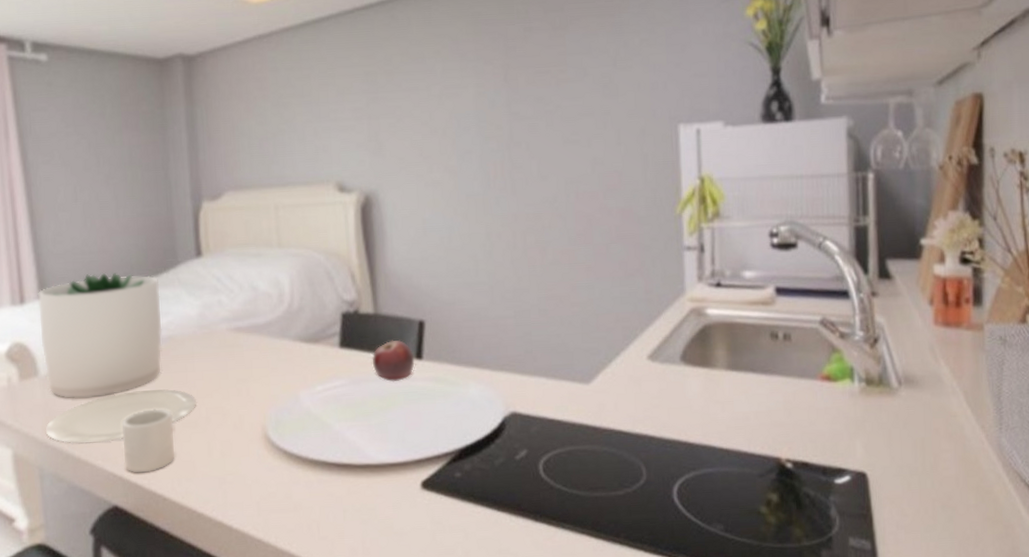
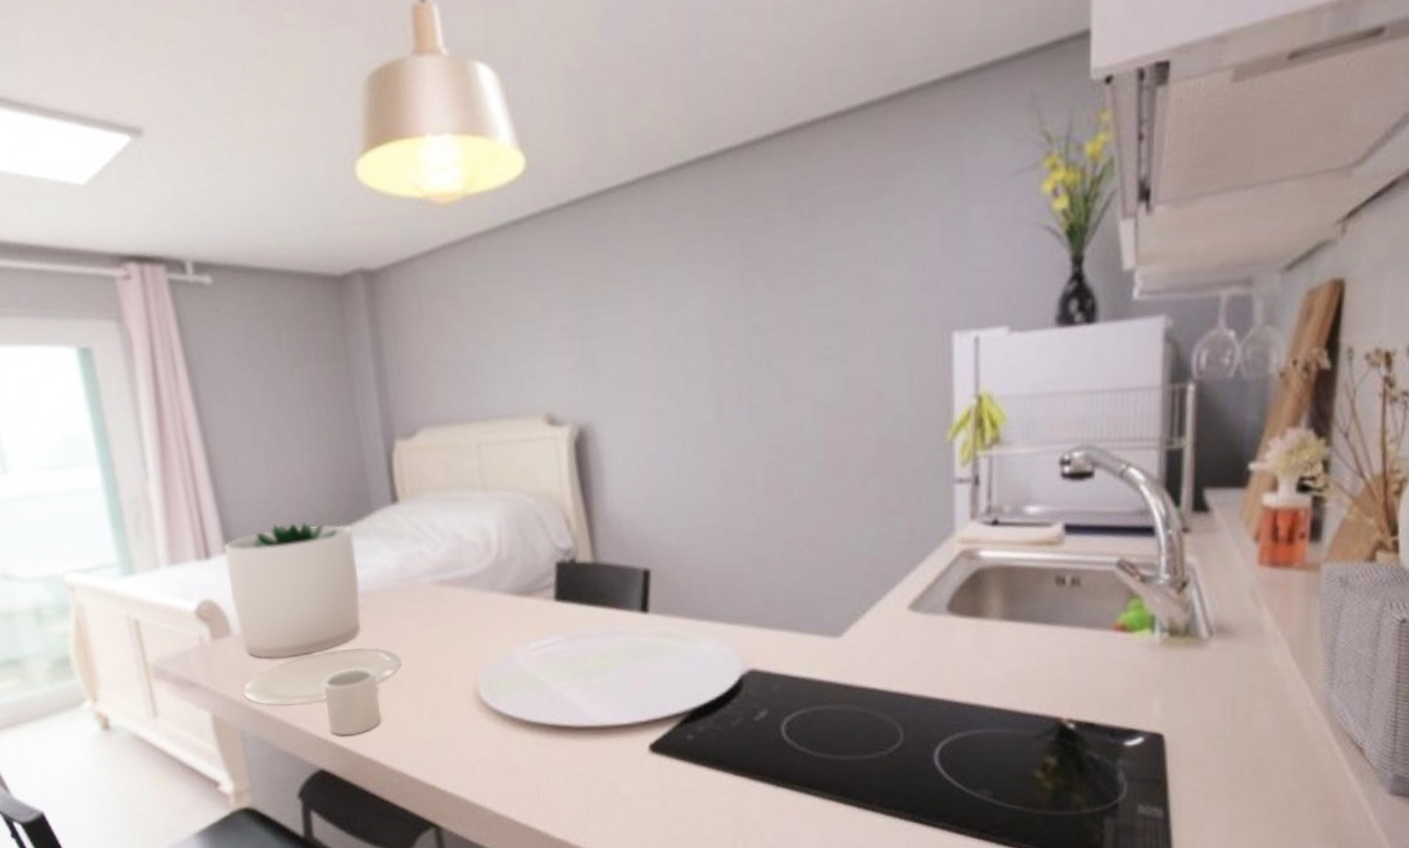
fruit: present [372,340,415,382] -> none [591,591,640,638]

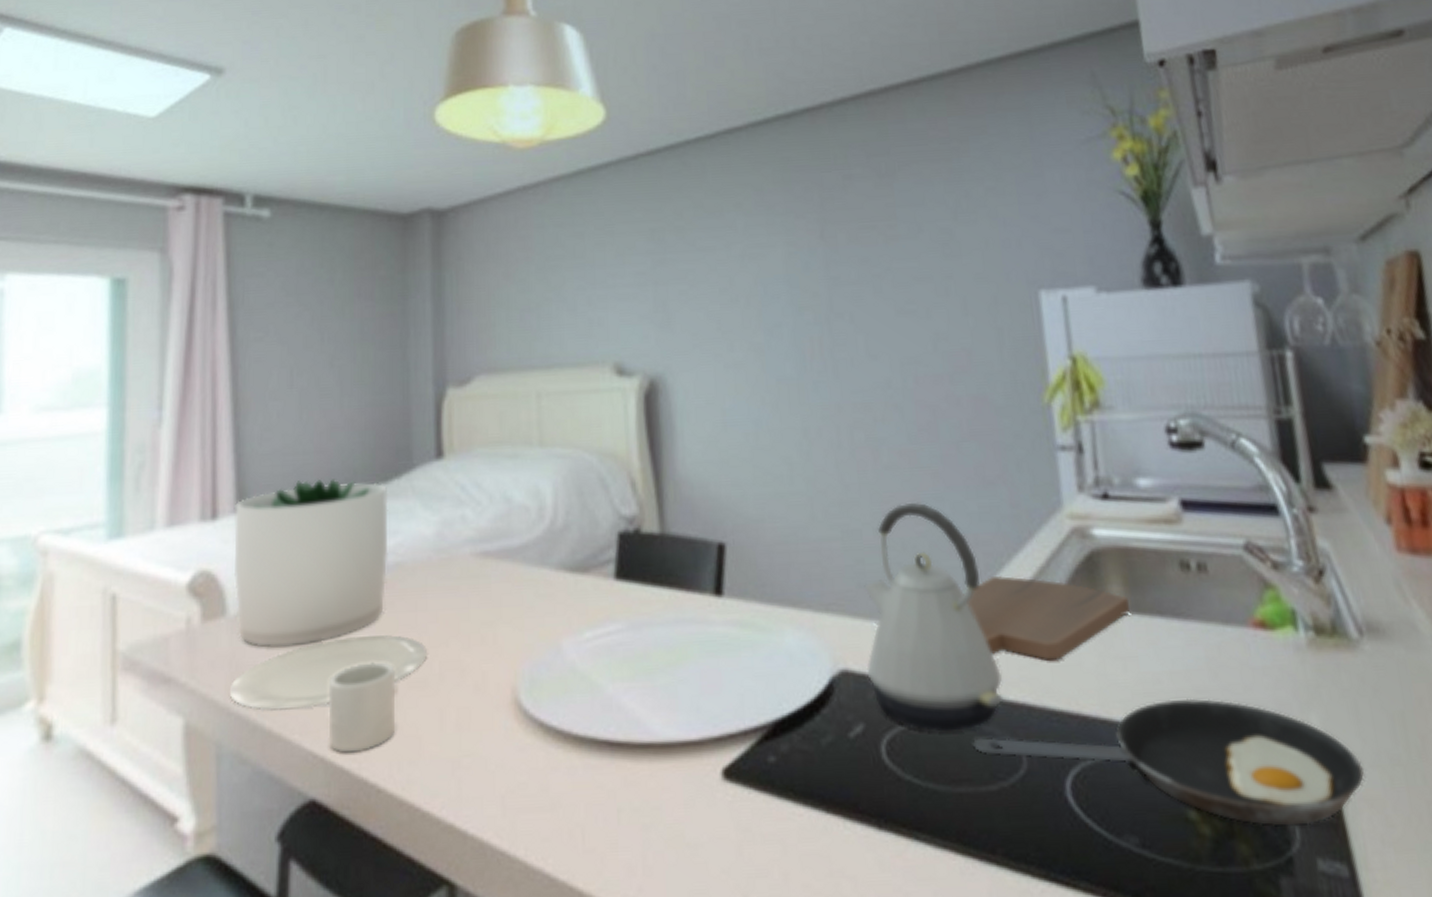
kettle: none [771,531,887,716] -> present [864,502,1002,732]
cutting board: none [858,592,1005,660] -> present [963,576,1129,661]
frying pan: none [858,687,1191,783] -> present [972,698,1365,827]

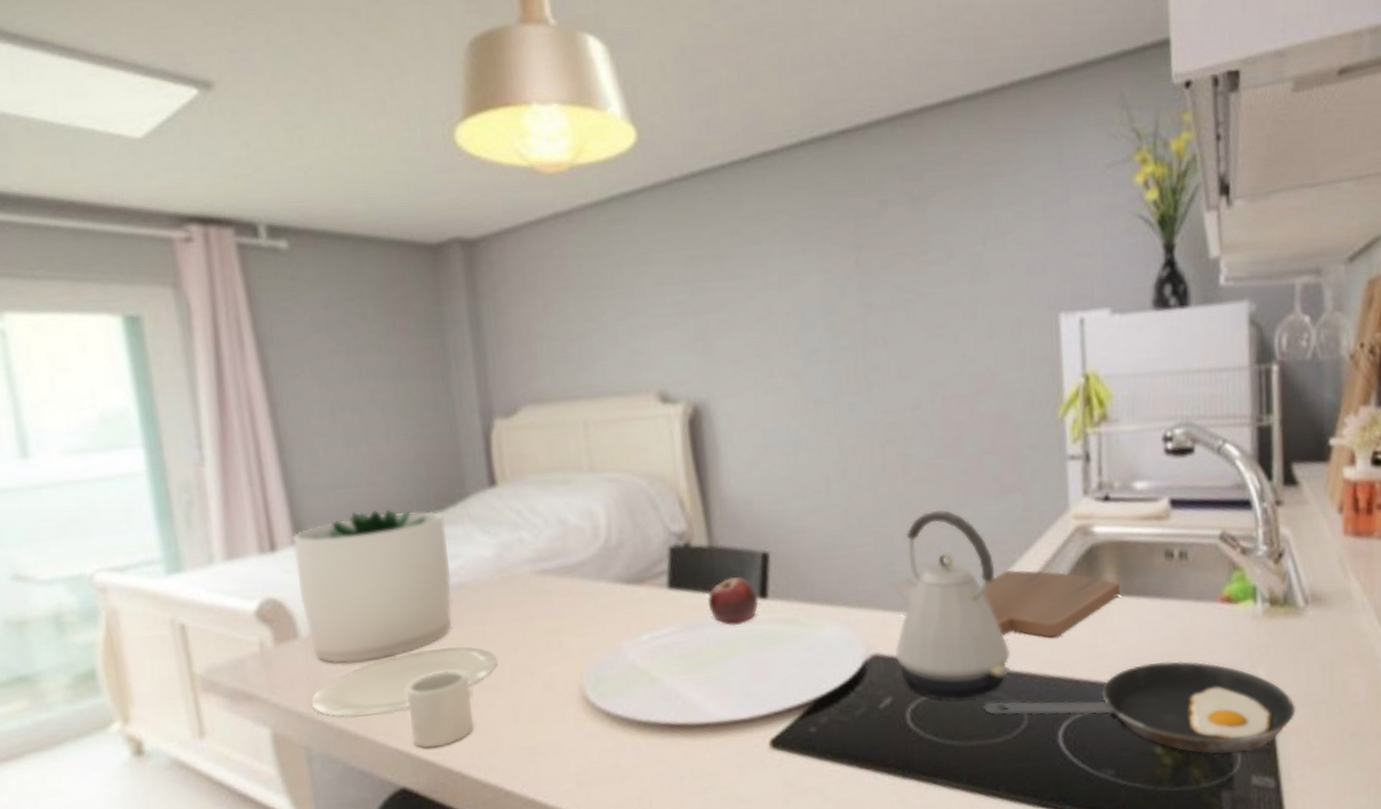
fruit: none [657,569,713,627] -> present [707,576,759,627]

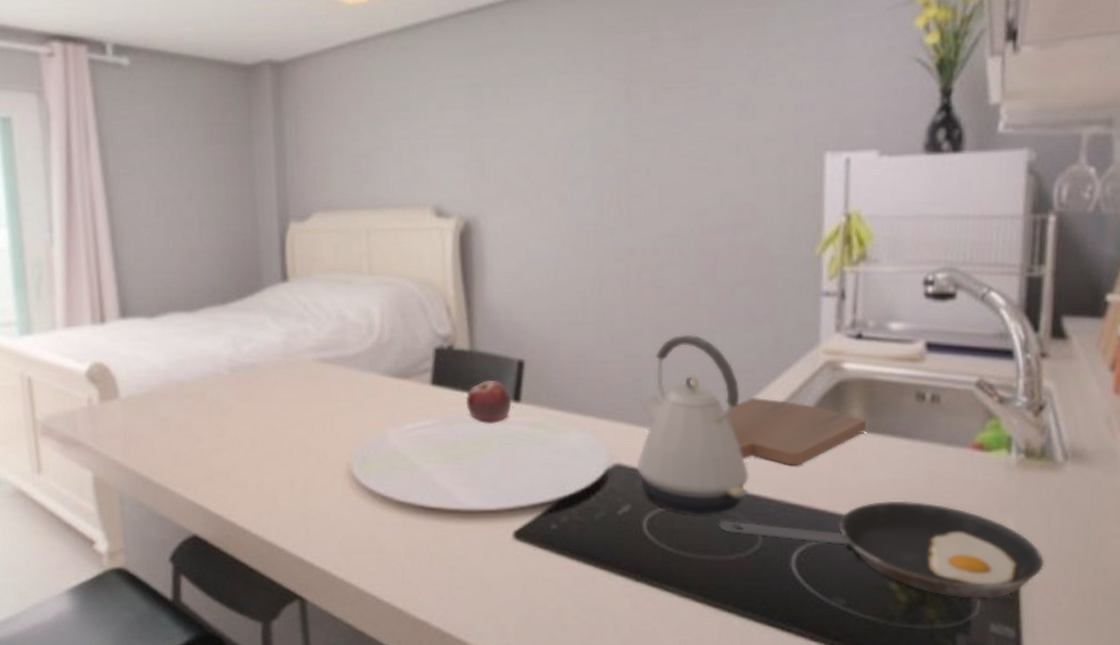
planter: present [292,509,452,664] -> none [119,294,245,424]
plate: present [311,647,497,717] -> none [125,419,279,470]
mug: present [406,670,475,749] -> none [202,439,257,503]

